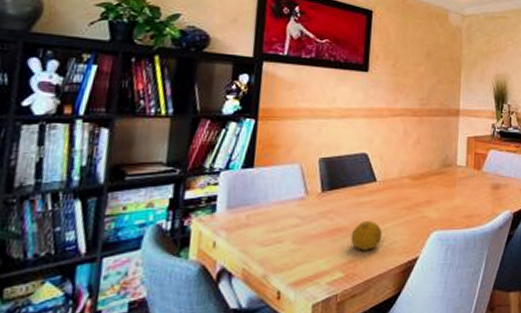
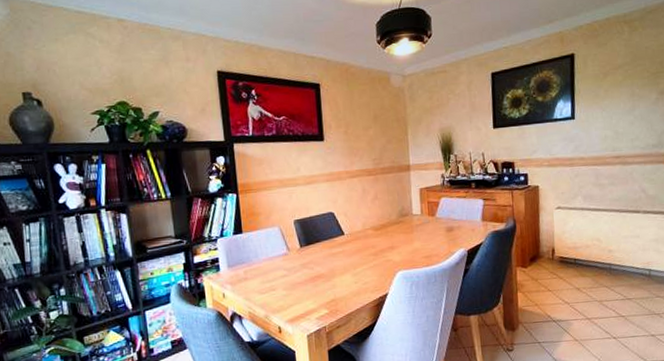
fruit: present [351,221,383,251] -> none [329,267,356,292]

